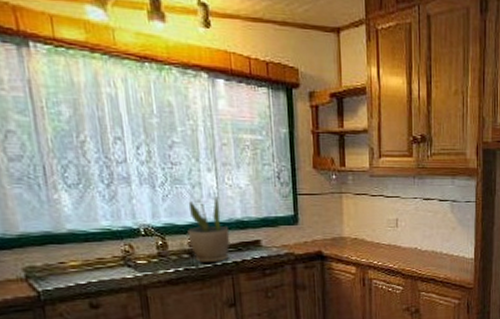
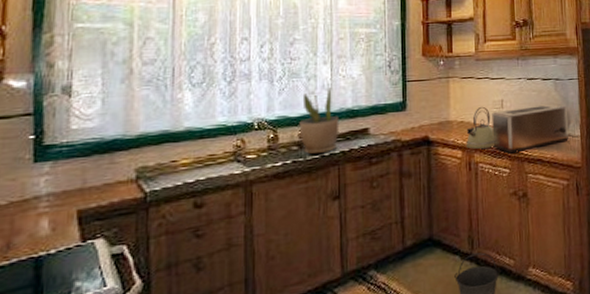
kettle: none [359,224,388,267] -> present [465,106,494,150]
toaster: none [386,225,462,272] -> present [492,104,568,154]

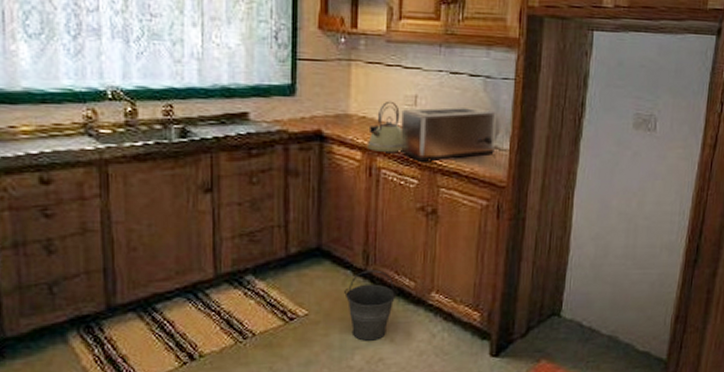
potted plant: present [299,88,340,154] -> none [163,57,213,136]

